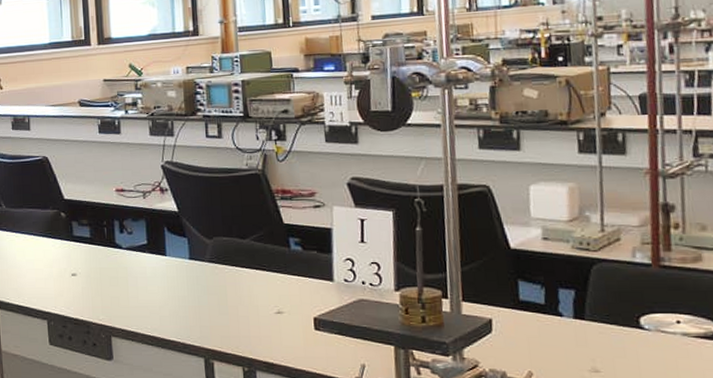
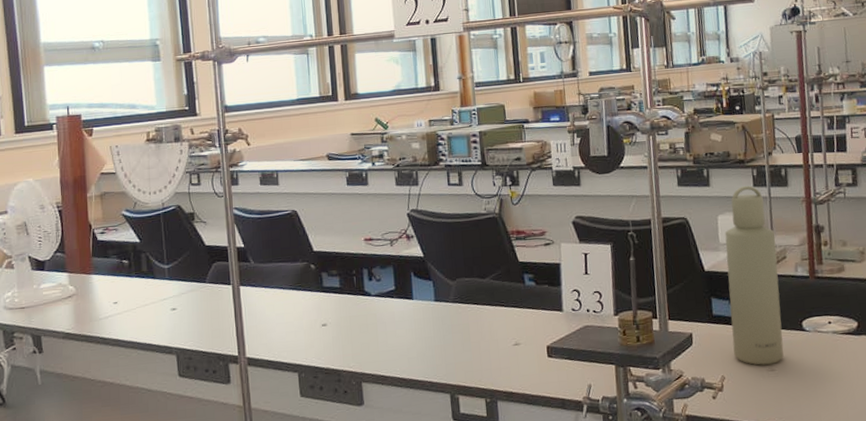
bottle: none [538,151,613,364] -> present [724,185,784,365]

